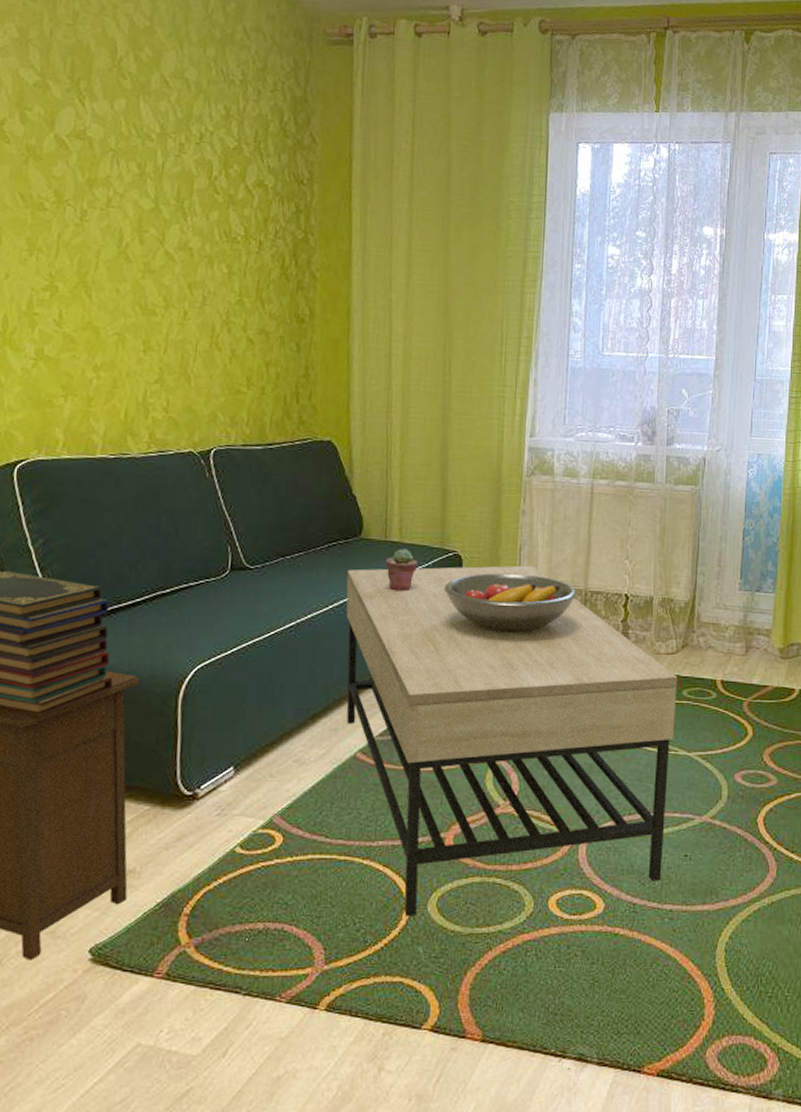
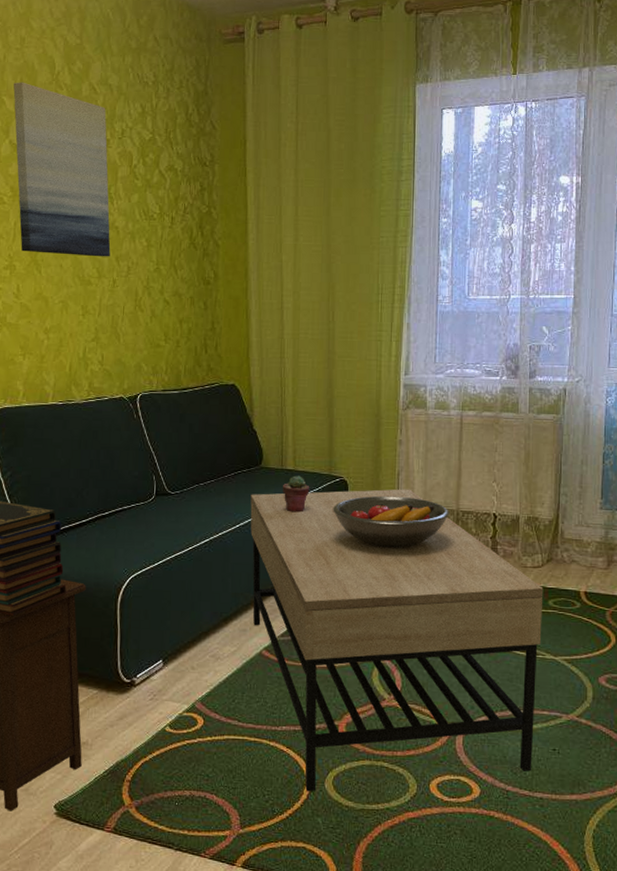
wall art: none [61,64,182,284] -> present [13,82,111,257]

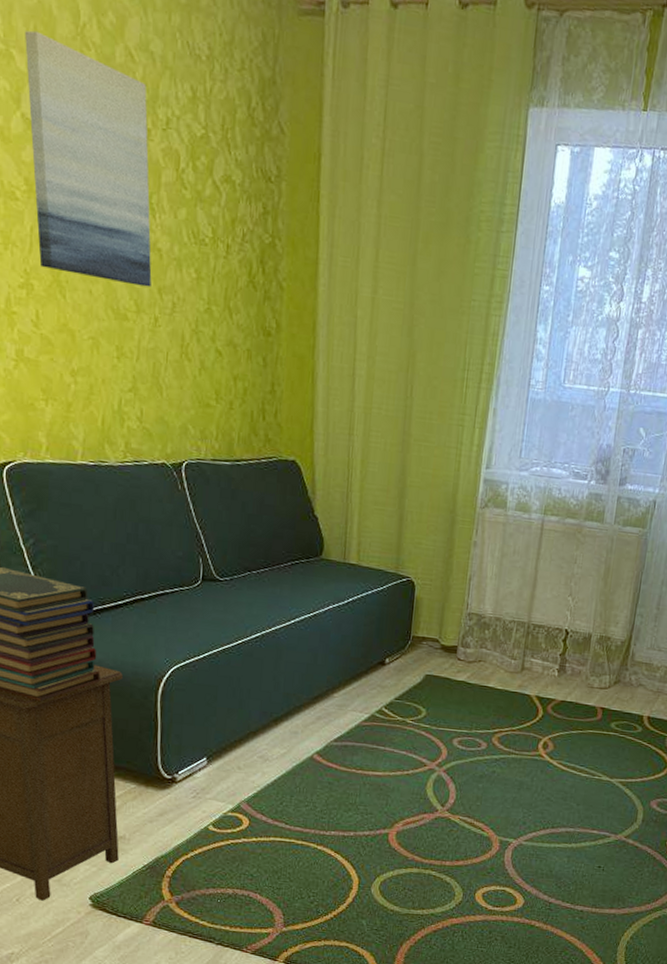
coffee table: present [250,489,544,792] -> none [305,587,608,896]
potted succulent: present [282,475,310,513] -> none [343,571,374,612]
fruit bowl: present [333,495,450,547] -> none [397,600,521,658]

